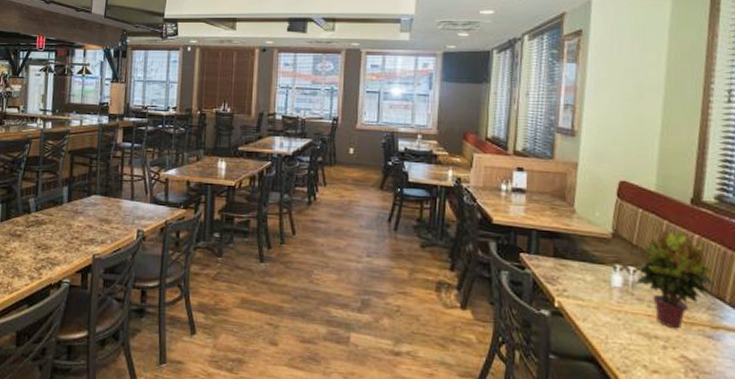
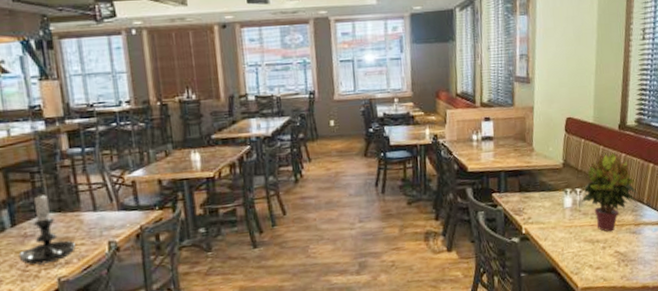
candle holder: none [68,176,113,240] -> present [18,192,77,265]

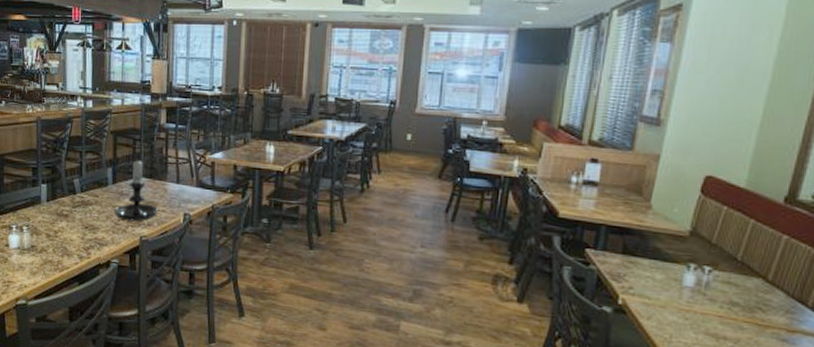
potted plant: present [582,152,638,232] -> none [710,228,799,331]

